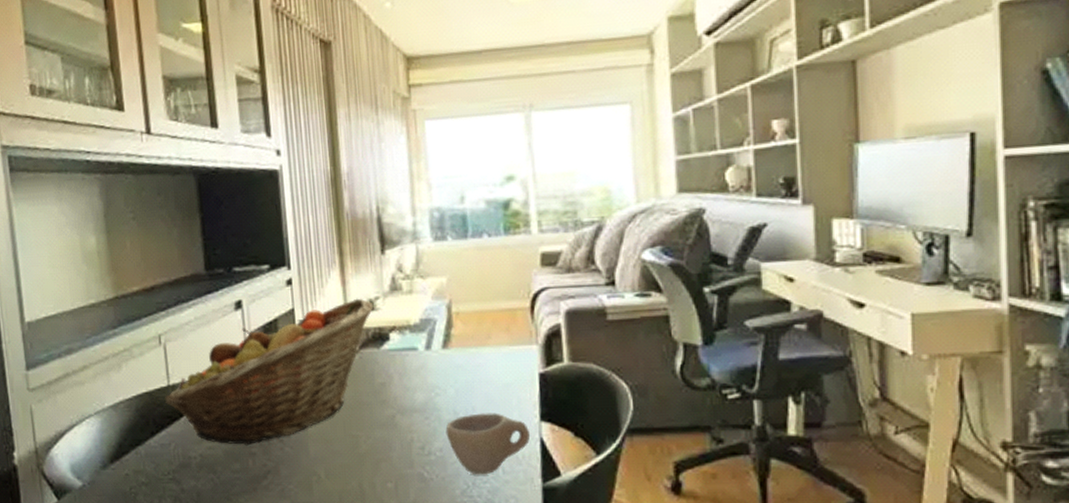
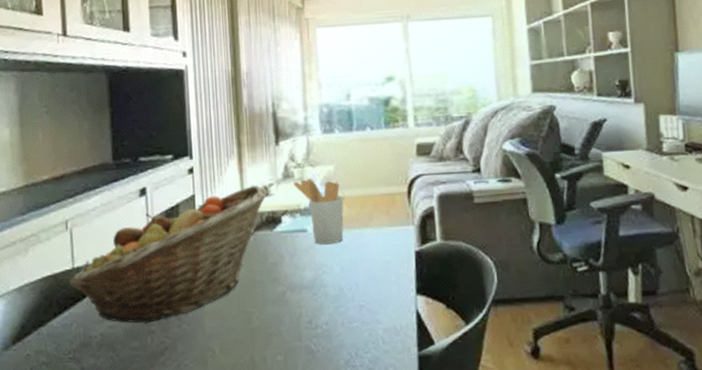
utensil holder: none [402,292,459,365] -> present [294,179,344,245]
cup: present [445,413,531,475] -> none [331,288,408,346]

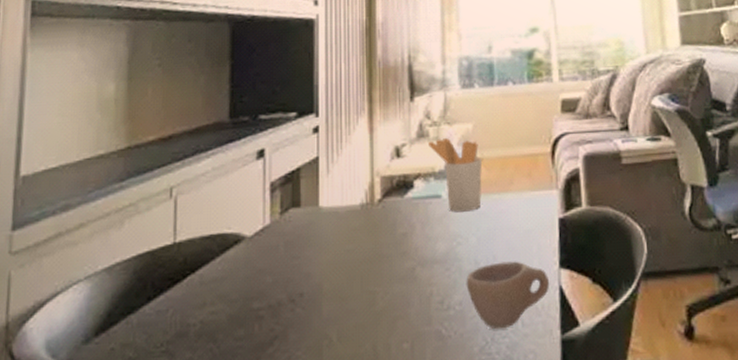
fruit basket: present [69,185,268,324] -> none [169,145,400,309]
cup: none [331,288,408,346] -> present [466,261,550,330]

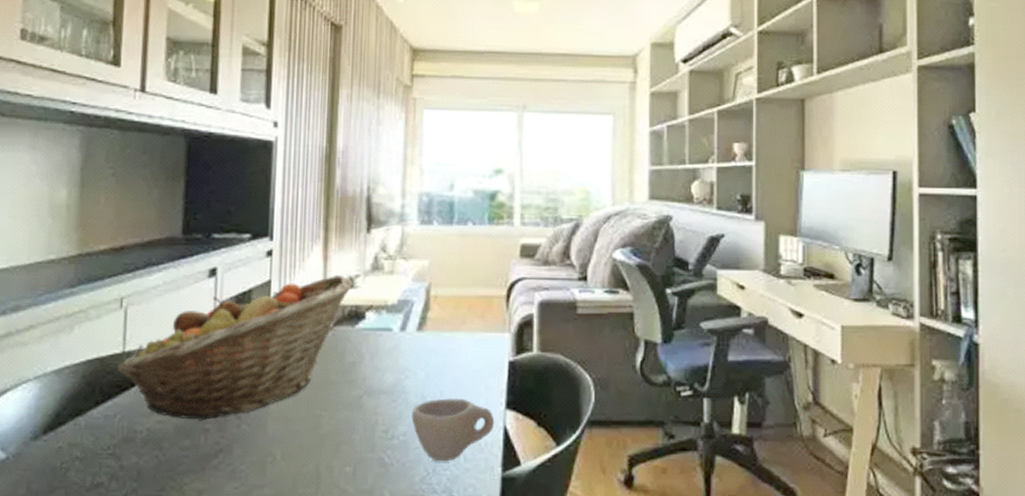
fruit basket: none [169,145,400,309] -> present [117,274,353,421]
utensil holder: present [429,138,482,212] -> none [383,273,435,347]

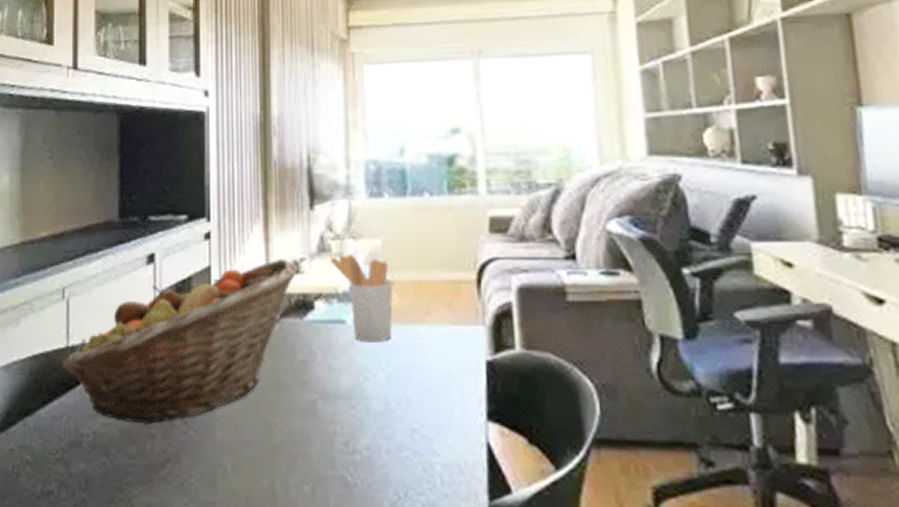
utensil holder: none [383,273,435,347] -> present [331,255,393,342]
cup: present [411,398,495,462] -> none [374,405,475,485]

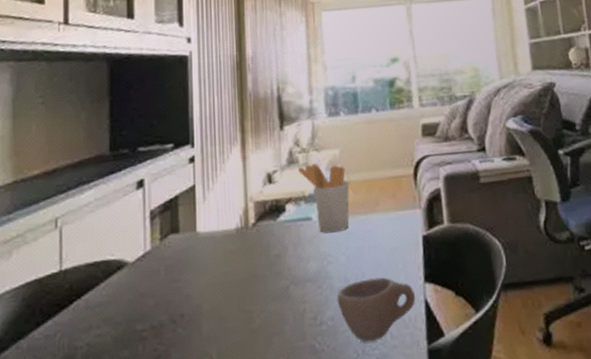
fruit basket: present [62,258,299,426] -> none [55,172,272,330]
cup: none [374,405,475,485] -> present [337,277,416,342]

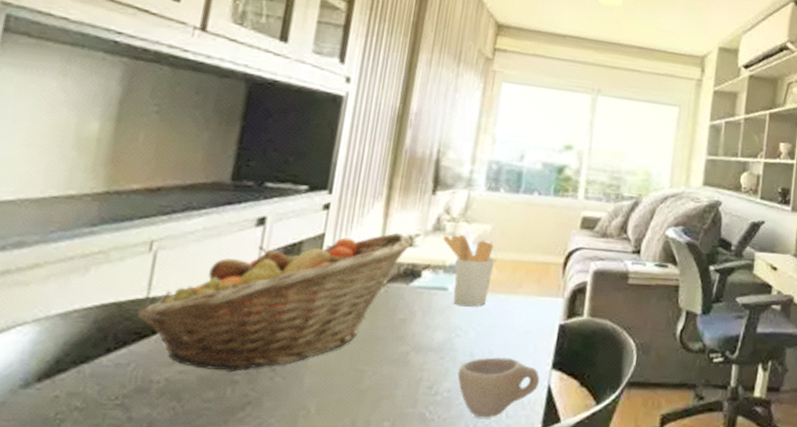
fruit basket: none [55,172,272,330] -> present [137,232,413,373]

